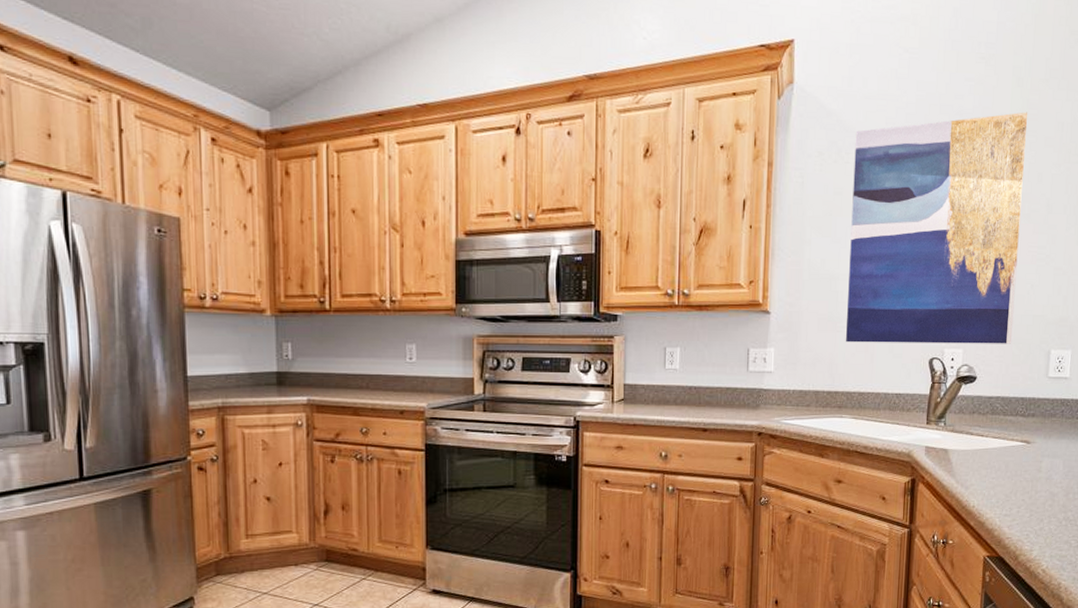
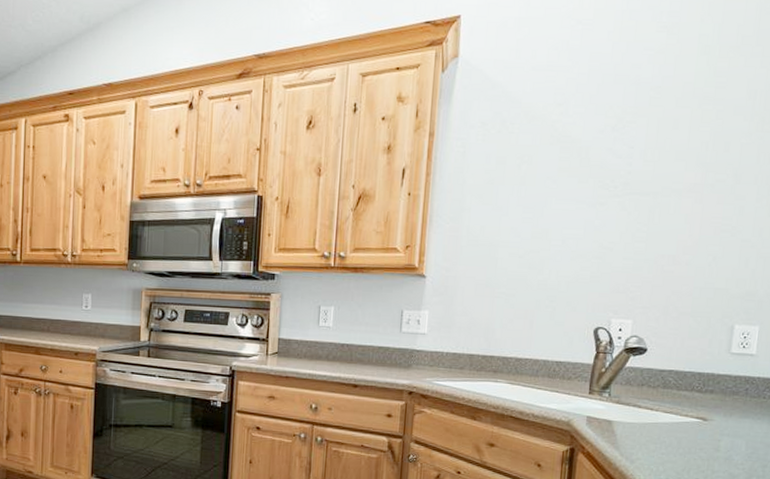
wall art: present [846,112,1028,344] -> none [504,80,715,317]

